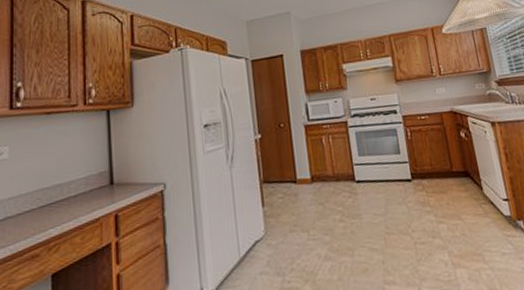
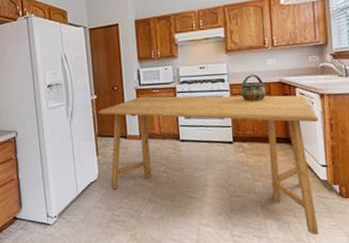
dining table: none [263,124,512,283] -> present [98,95,319,235]
ceramic pot: none [413,104,440,133] -> present [240,74,266,101]

